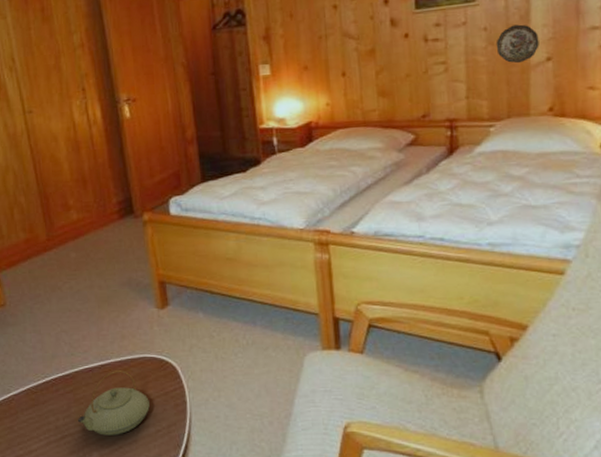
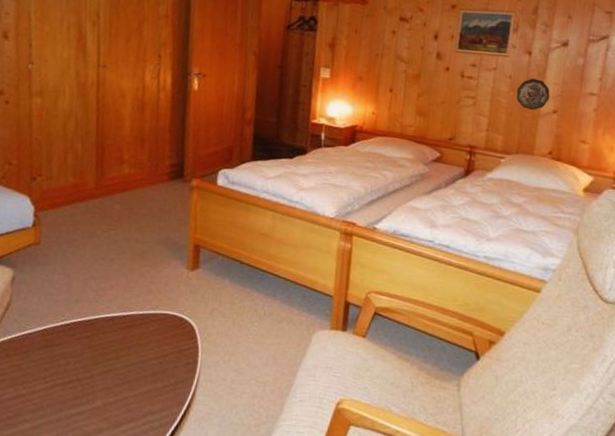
teapot: present [77,370,150,436] -> none [87,323,163,386]

